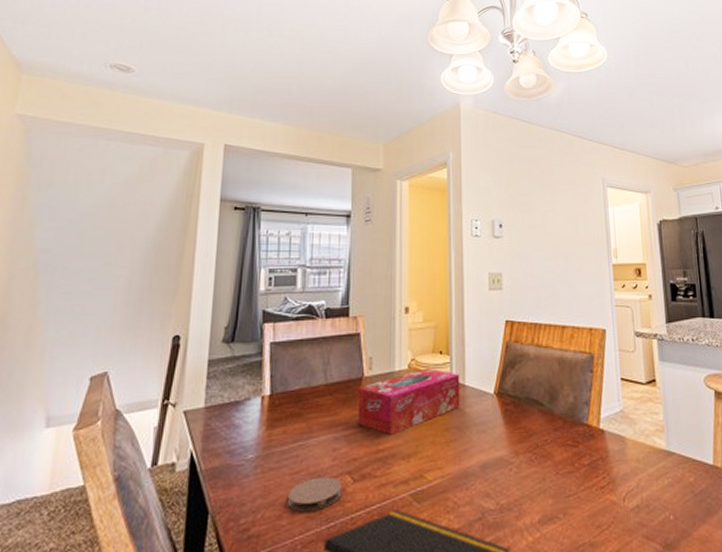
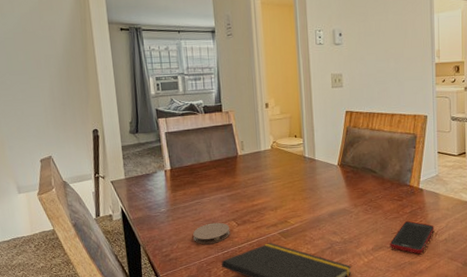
tissue box: present [357,367,460,435] -> none [234,148,312,195]
cell phone: none [562,477,622,529] -> present [389,220,434,254]

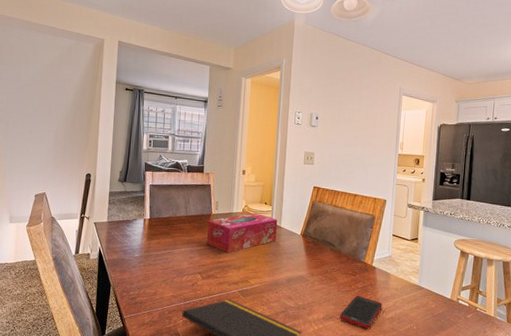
coaster: present [193,222,230,245] -> none [160,273,195,293]
tissue box: none [234,148,312,195] -> present [206,212,278,253]

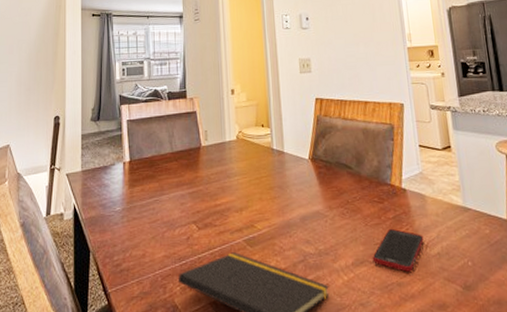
tissue box: present [206,212,278,253] -> none [197,138,281,193]

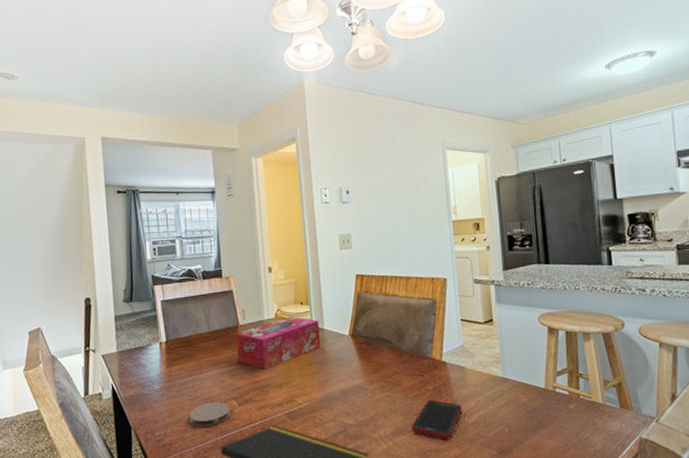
coaster: none [149,225,190,253] -> present [189,401,231,428]
tissue box: none [197,138,281,193] -> present [235,316,321,370]

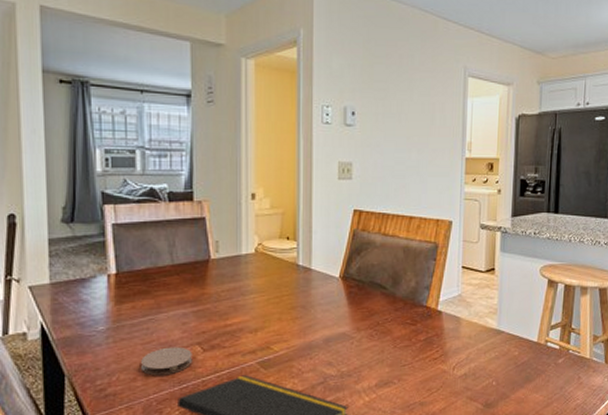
tissue box: present [235,316,321,370] -> none [204,252,306,312]
cell phone: present [411,399,462,439] -> none [397,350,453,392]

